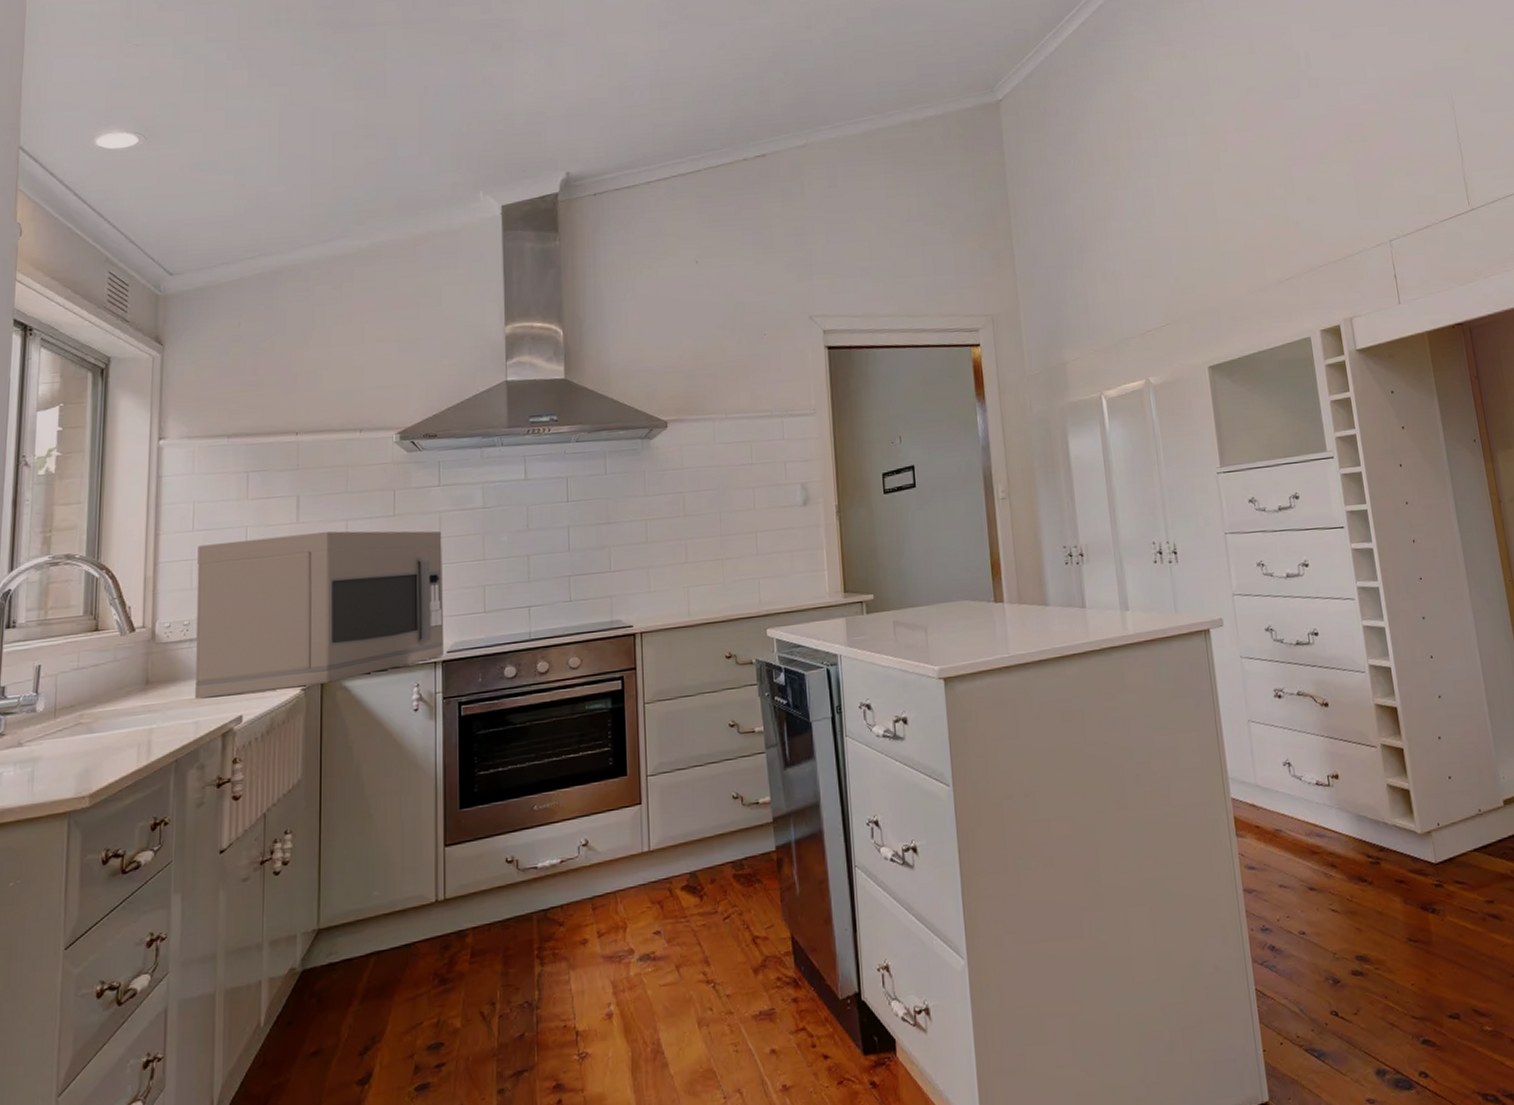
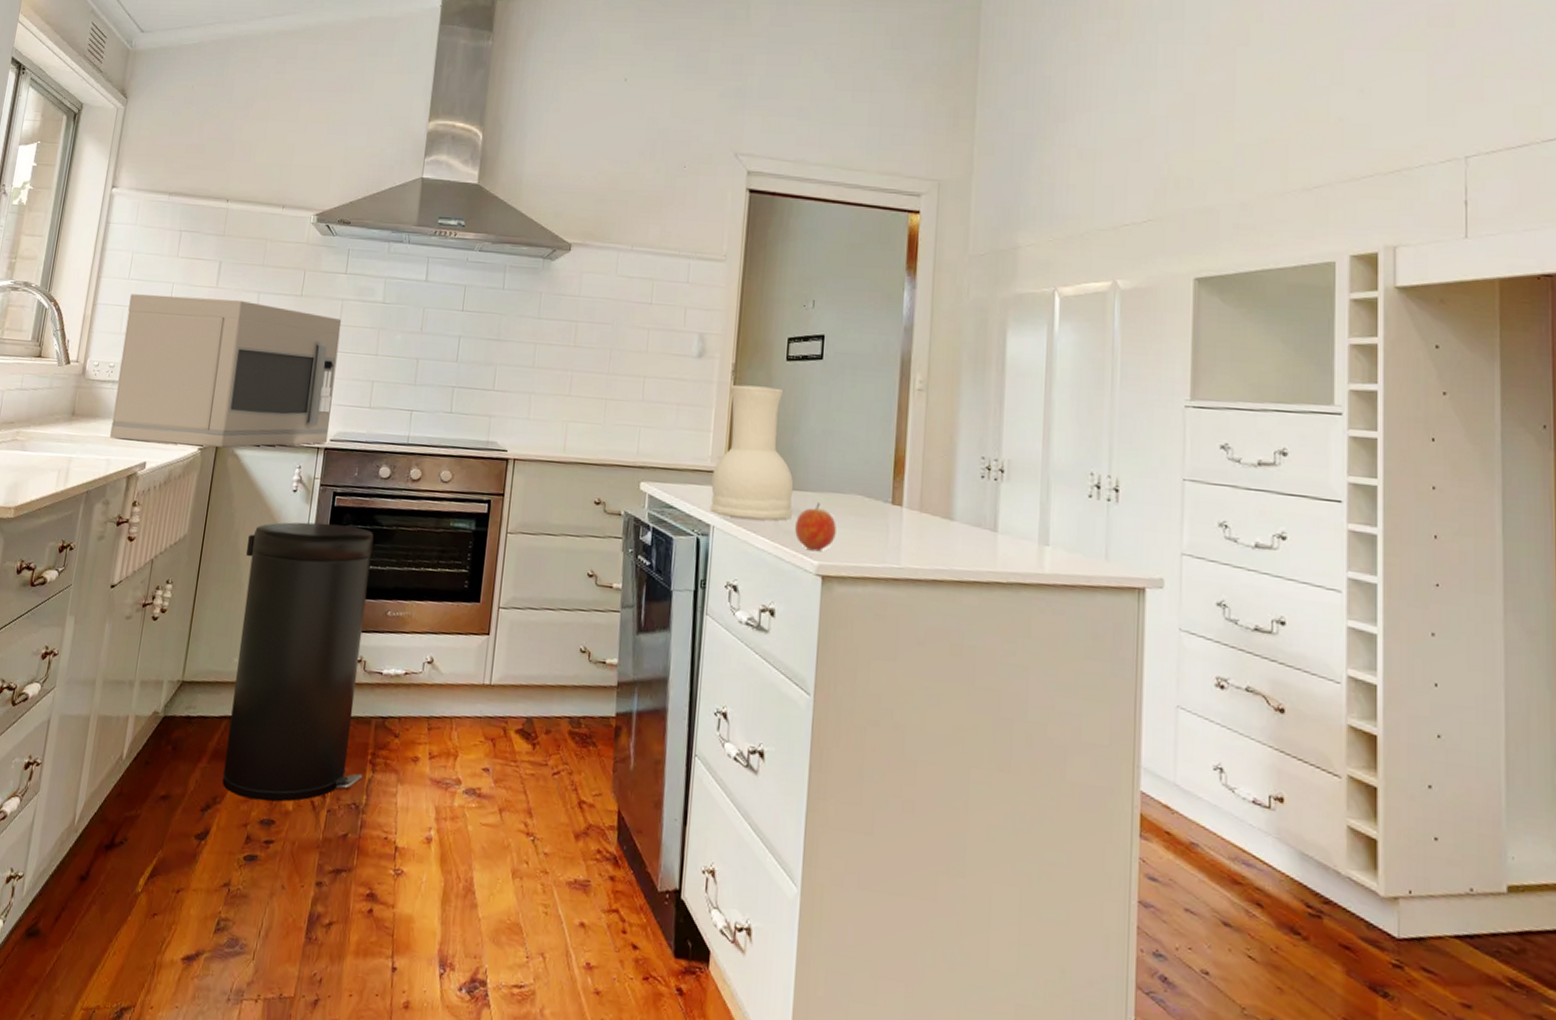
pedal bin: none [370,731,532,1029] -> present [222,522,374,801]
vase: none [832,519,909,644] -> present [709,384,794,521]
fruit: none [914,614,951,659] -> present [795,502,836,552]

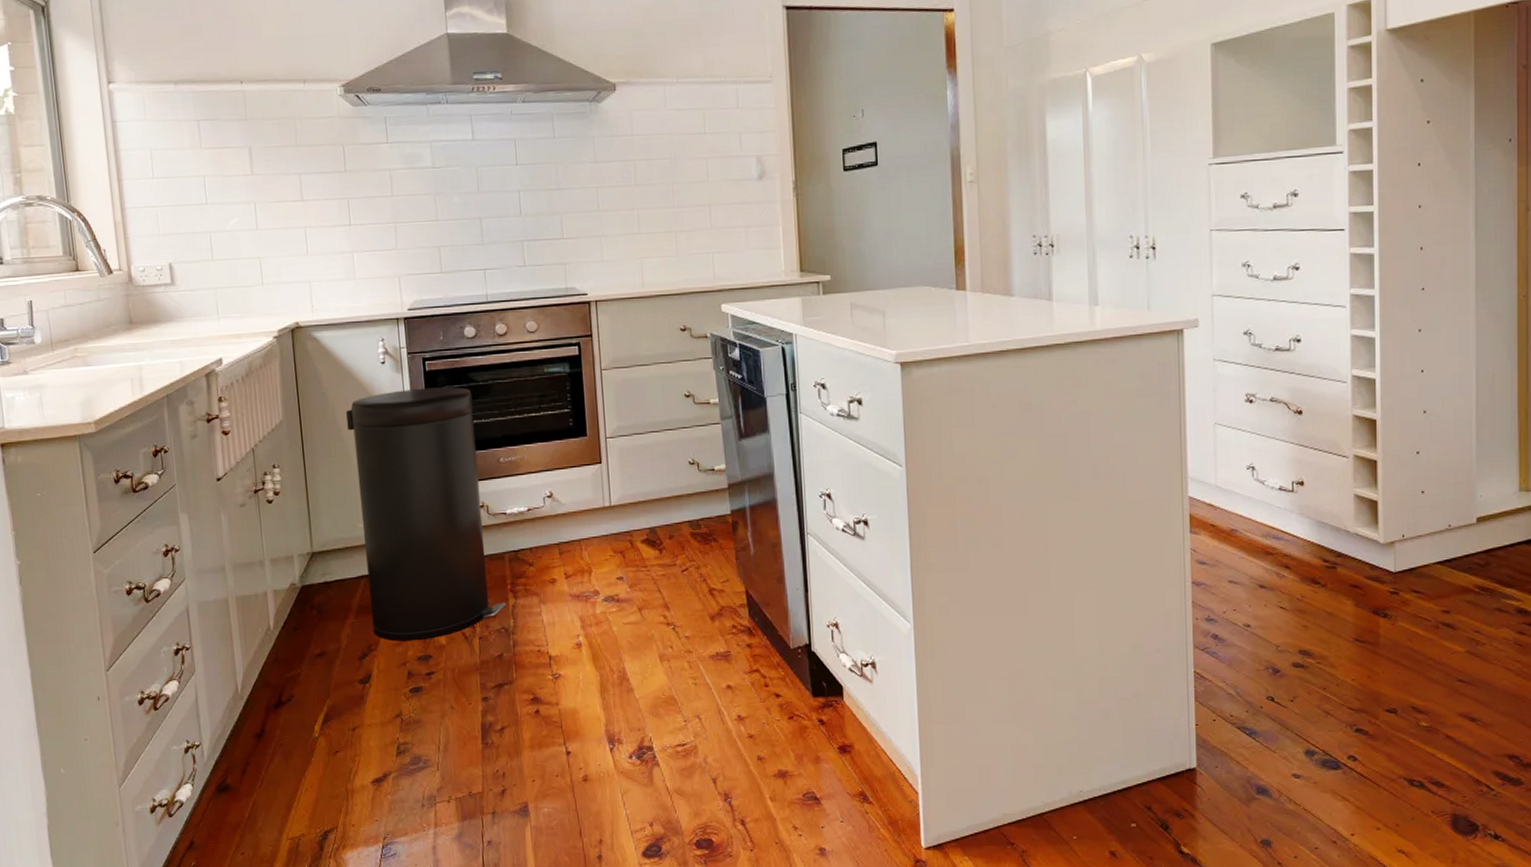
microwave: present [110,294,342,449] -> none [160,184,406,341]
vase: present [709,384,794,521] -> none [788,198,867,324]
fruit: present [795,502,836,552] -> none [871,298,909,343]

